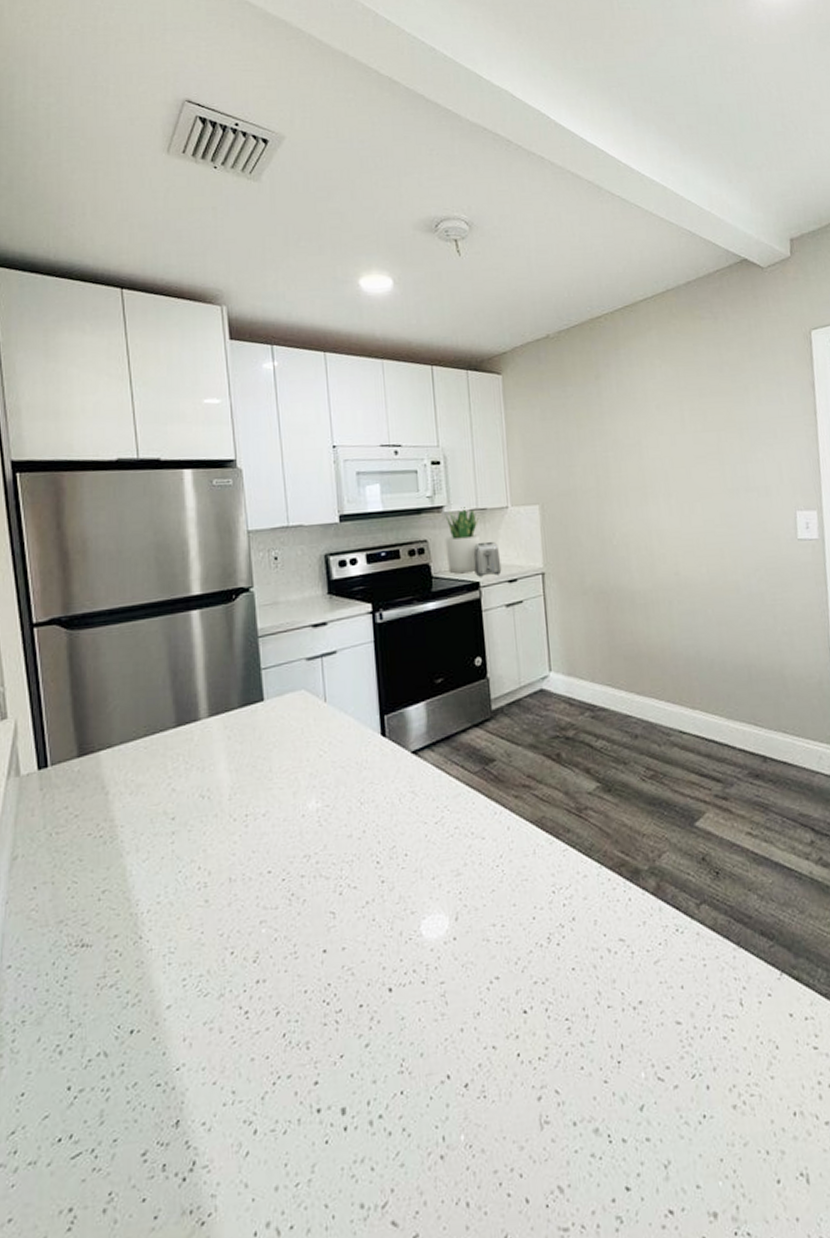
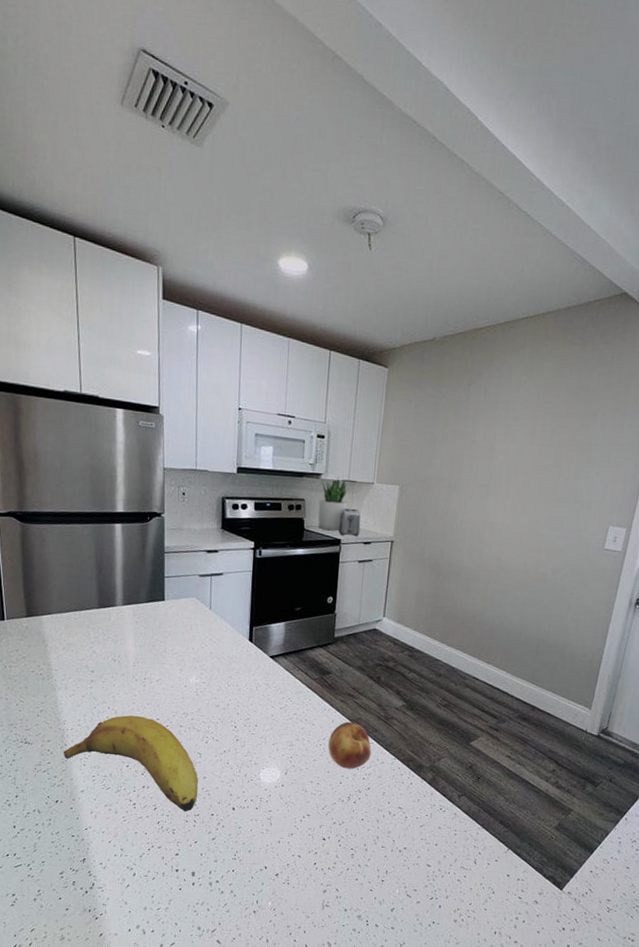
fruit: none [139,872,337,1010] -> present [64,715,199,812]
fruit: none [507,823,568,896] -> present [328,721,371,769]

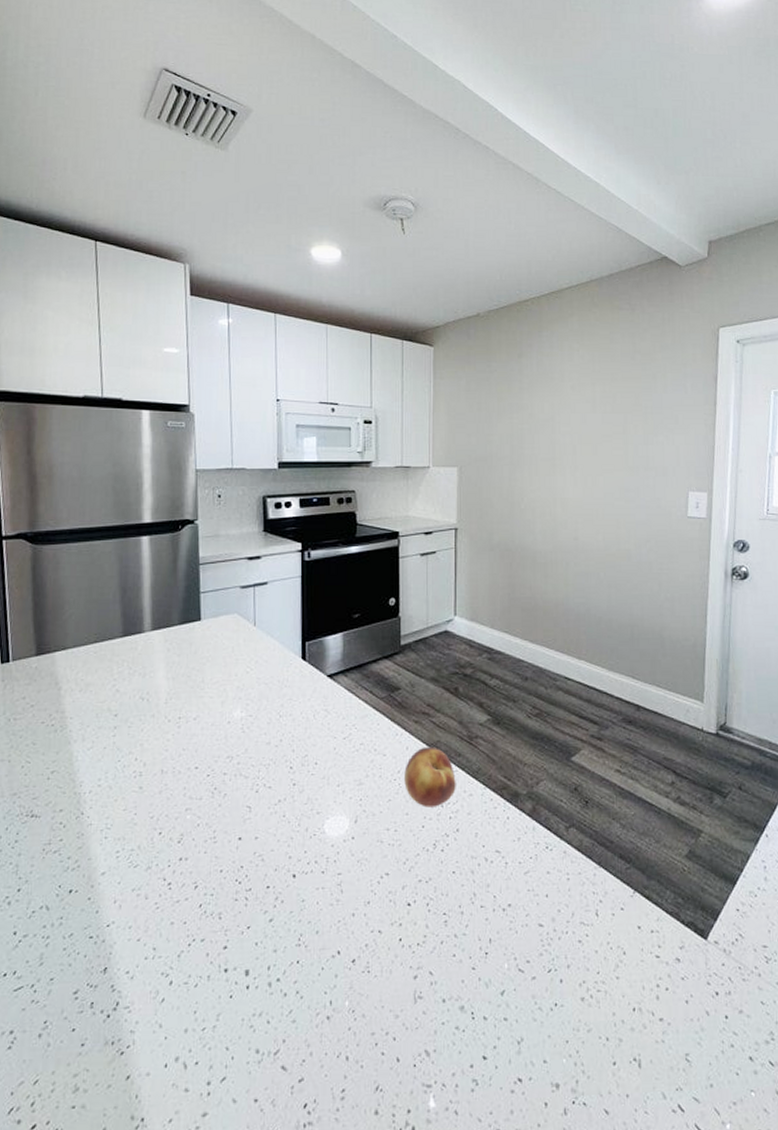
fruit: present [64,715,199,812] -> none [80,766,250,888]
planter: present [317,477,349,530] -> none [371,464,403,522]
toaster: present [338,507,361,537] -> none [395,496,419,527]

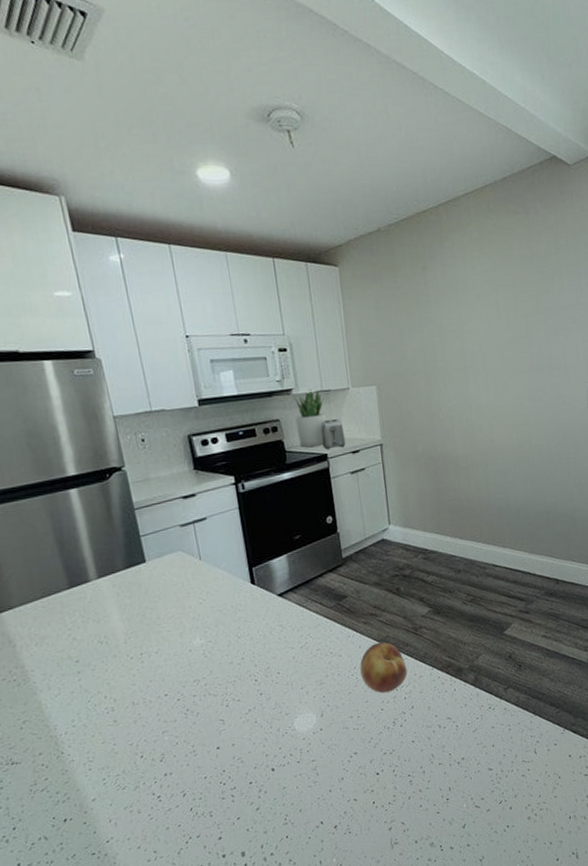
planter: none [371,464,403,522] -> present [293,389,326,447]
toaster: none [395,496,419,527] -> present [320,418,346,450]

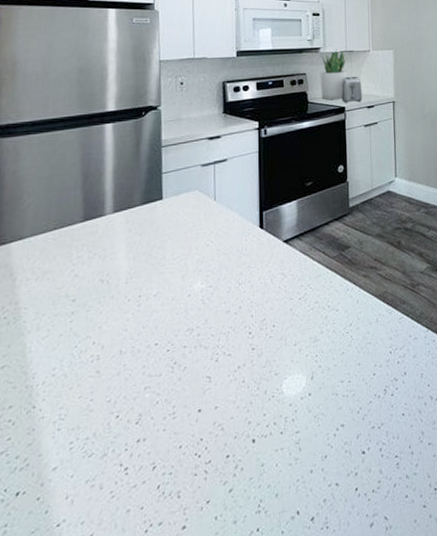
fruit: present [360,641,408,694] -> none [356,297,402,356]

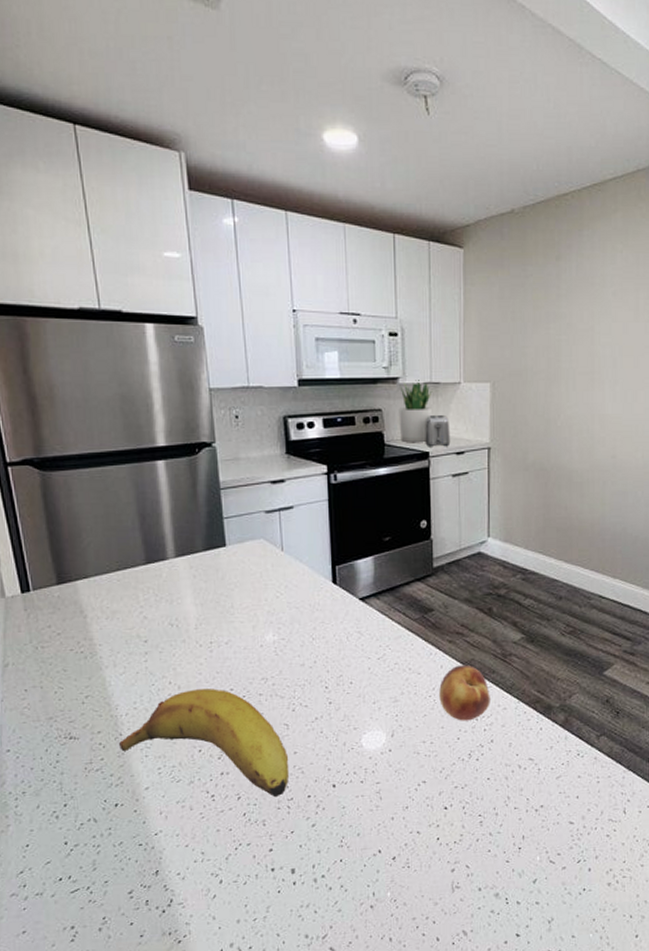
fruit: none [31,345,209,462] -> present [119,689,290,798]
fruit: none [356,297,402,356] -> present [439,664,490,721]

